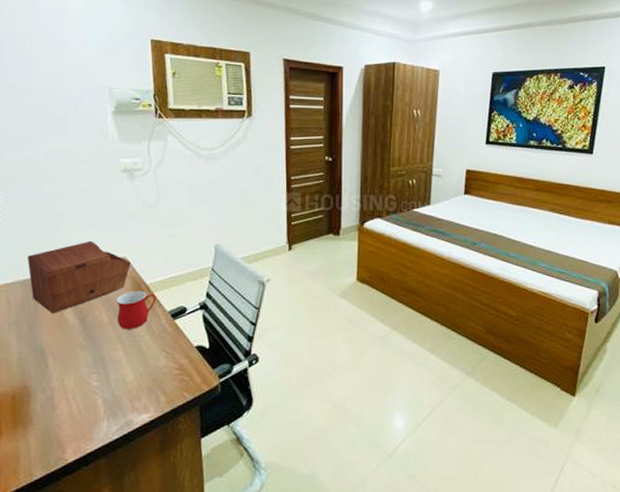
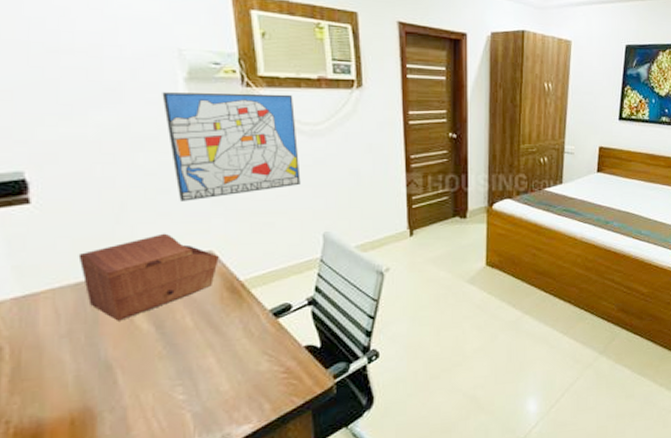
wall art: none [95,123,199,214] -> present [162,92,301,202]
mug: present [116,290,156,329] -> none [202,288,253,333]

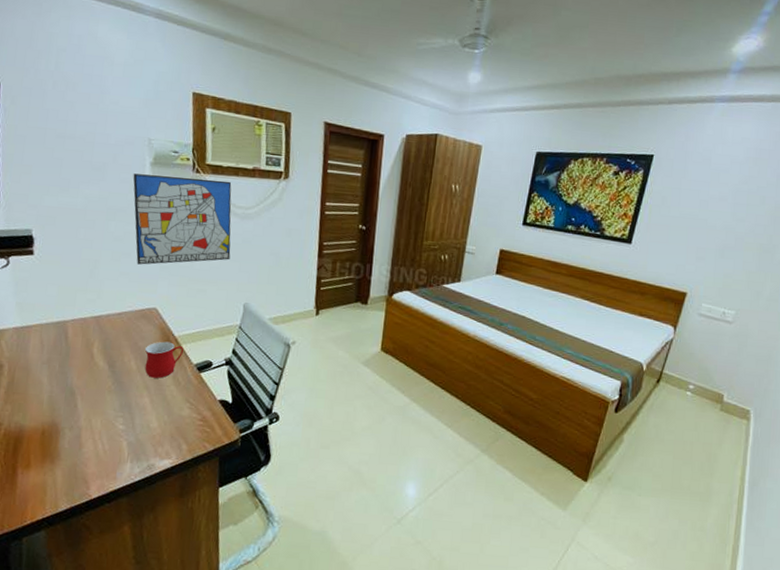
sewing box: present [78,233,219,321] -> none [61,289,161,357]
mug: none [202,288,253,333] -> present [144,341,183,379]

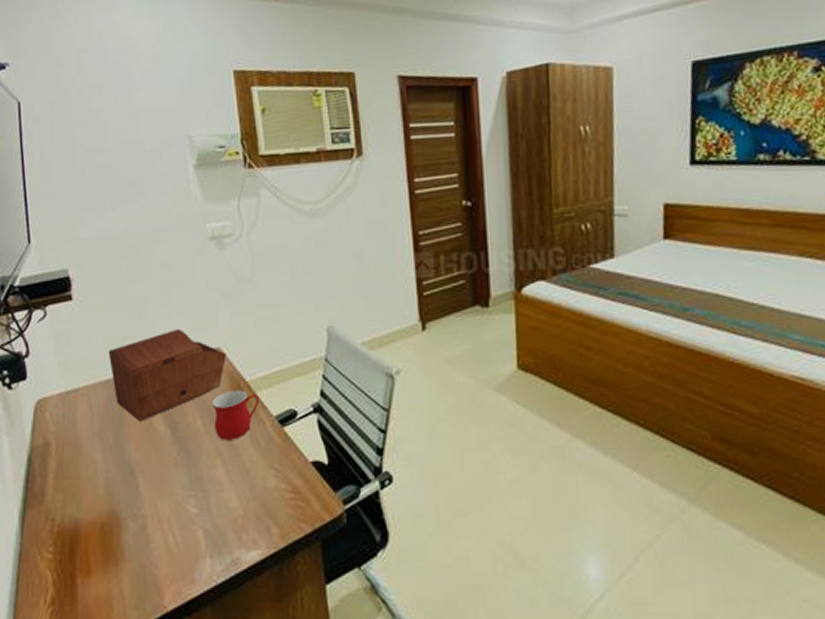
sewing box: none [61,289,161,357] -> present [108,328,226,422]
wall art: present [133,173,232,265] -> none [175,172,303,295]

